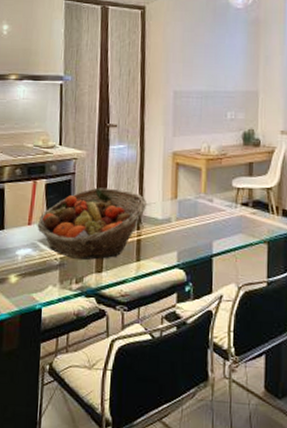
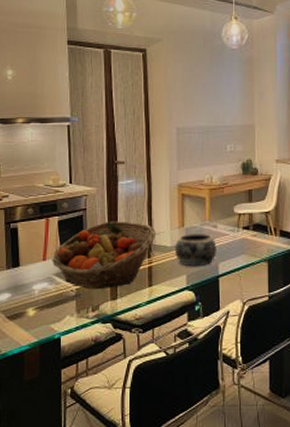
decorative bowl: none [165,206,212,244] -> present [174,232,217,267]

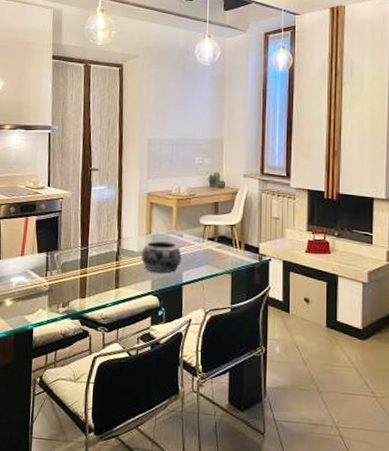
fruit basket: present [52,221,157,289] -> none [29,223,125,287]

